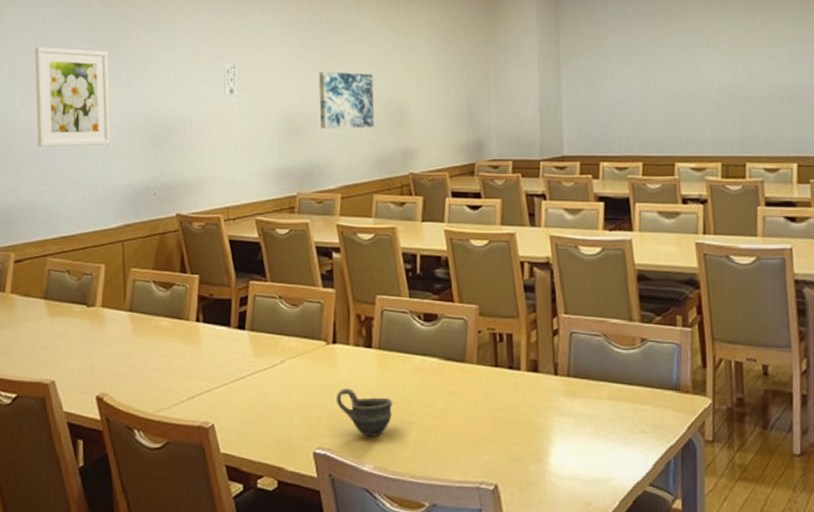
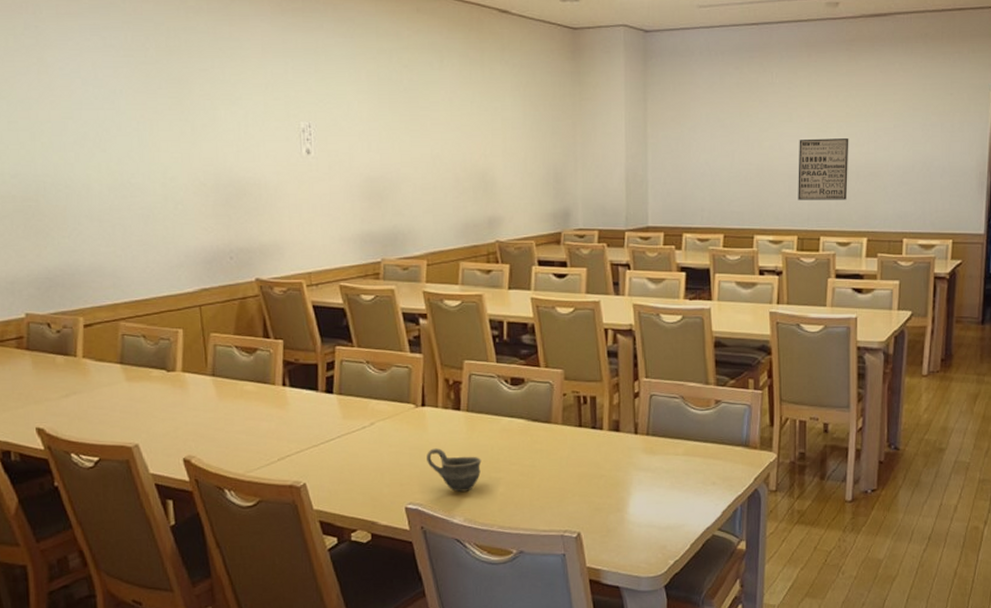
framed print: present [35,46,111,148] -> none [86,96,179,207]
wall art: present [319,71,375,129] -> none [401,134,460,194]
wall art: none [717,62,773,126] -> present [798,138,849,200]

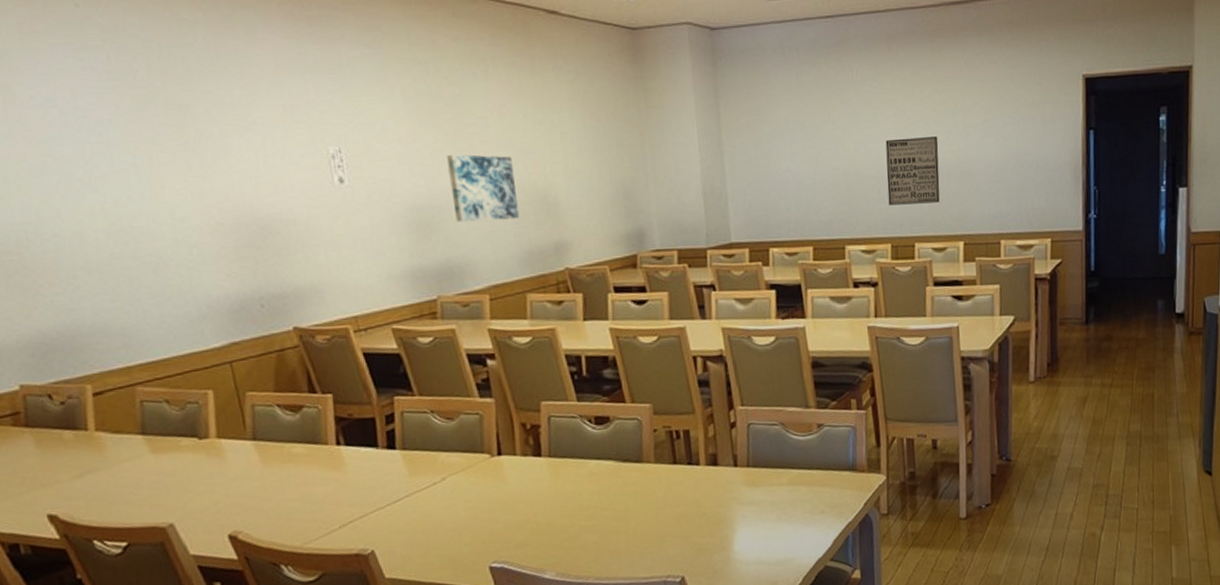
wall art: none [401,134,460,194] -> present [447,154,520,223]
cup: present [427,448,482,492] -> none [508,499,570,545]

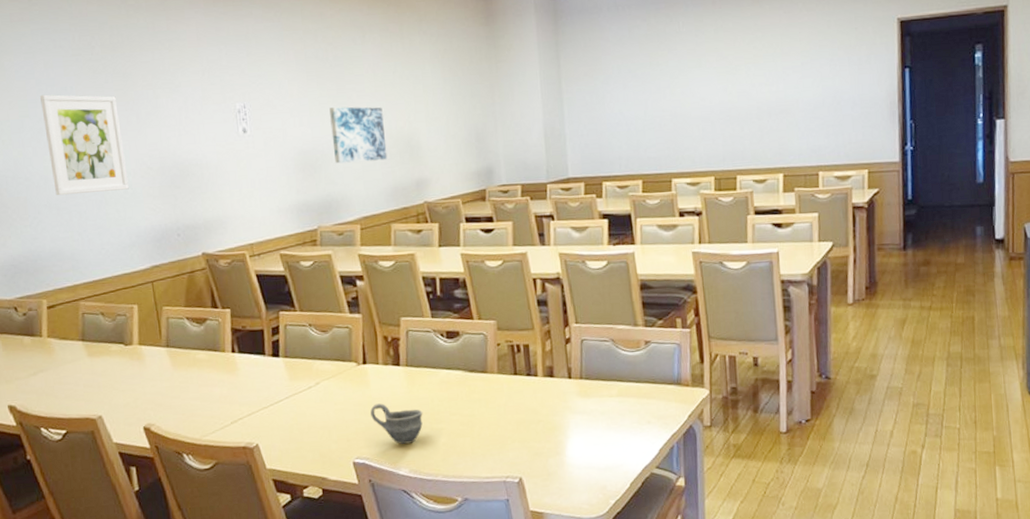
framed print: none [67,128,194,257] -> present [40,94,129,196]
cup: none [508,499,570,545] -> present [370,403,423,444]
wall art: present [885,137,940,206] -> none [709,79,761,142]

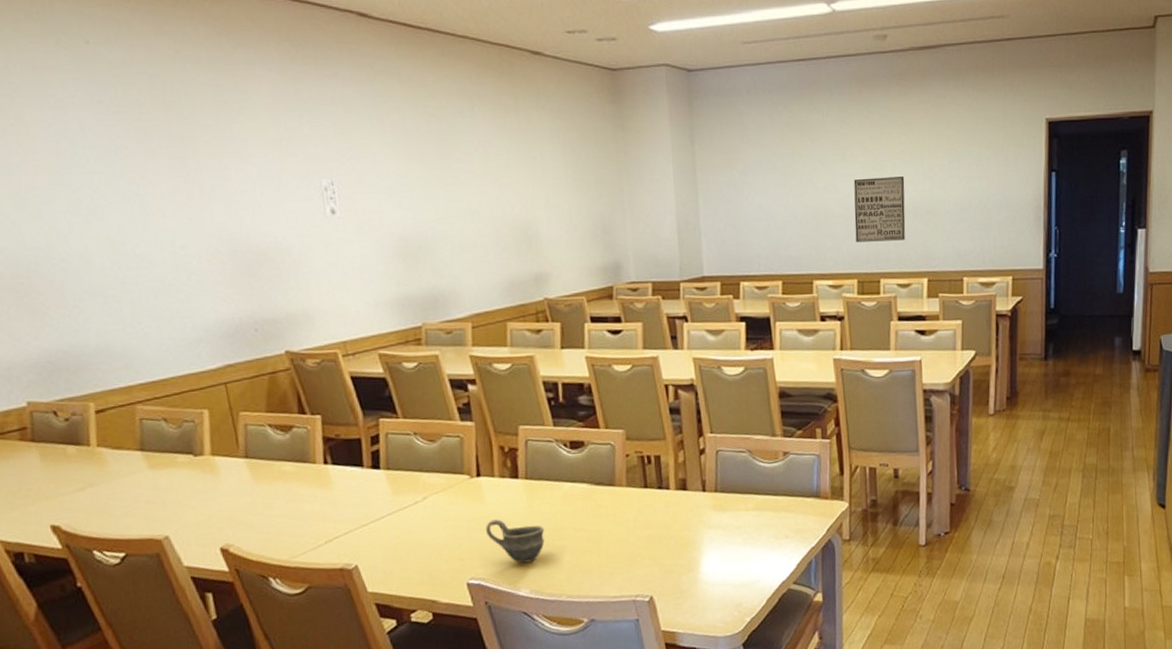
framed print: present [40,94,129,196] -> none [76,159,193,281]
wall art: present [329,106,388,164] -> none [434,188,502,253]
wall art: none [709,79,761,142] -> present [854,177,906,242]

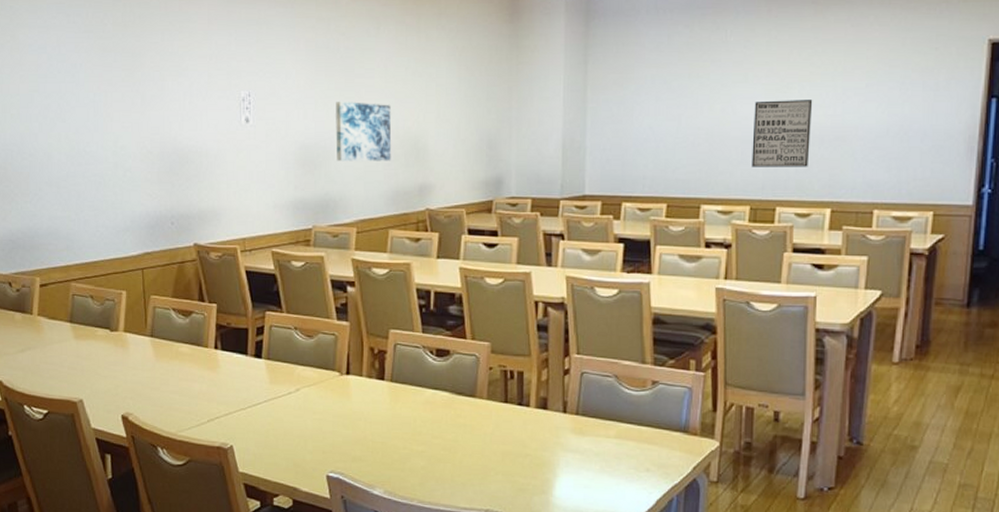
wall art: none [434,188,502,253] -> present [336,102,392,162]
cup: present [486,519,545,563] -> none [349,417,404,463]

